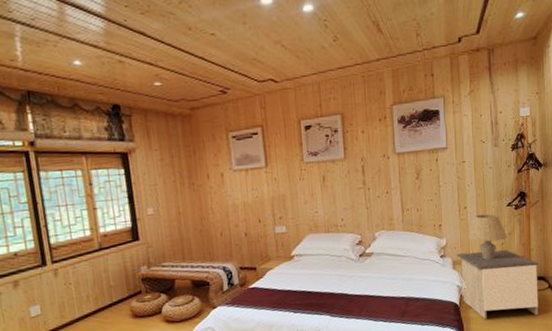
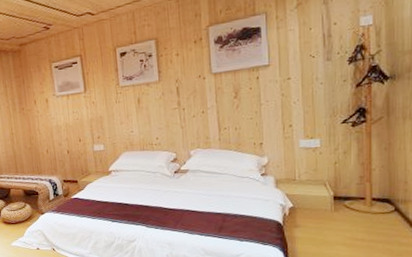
nightstand: present [457,249,539,319] -> none [280,169,383,240]
table lamp: present [468,213,508,260] -> none [294,131,342,179]

